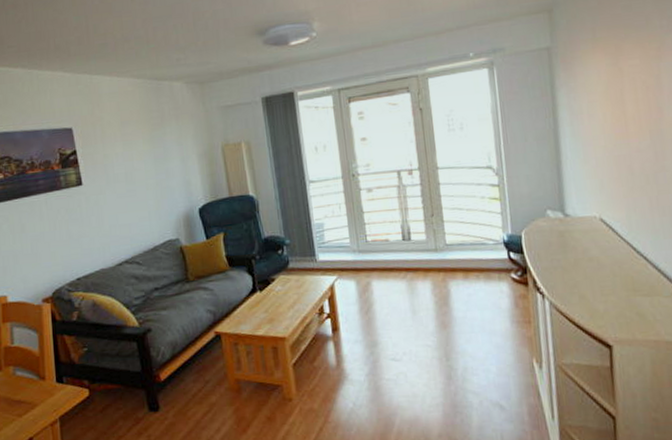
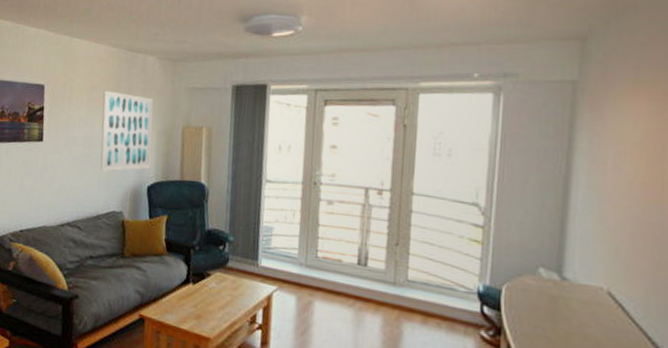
wall art: none [136,122,197,203] -> present [100,91,153,171]

